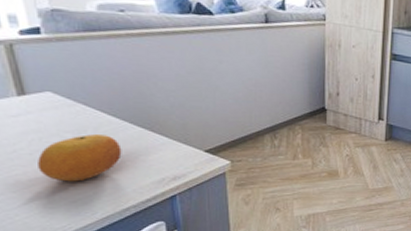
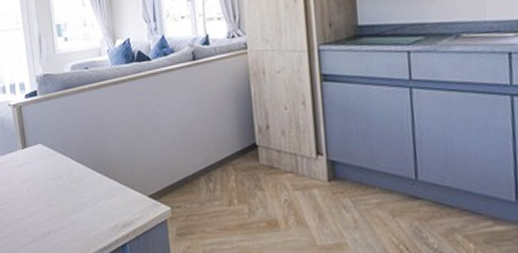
fruit: present [38,133,122,182] -> none [32,180,86,227]

